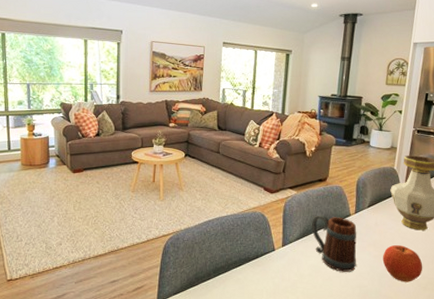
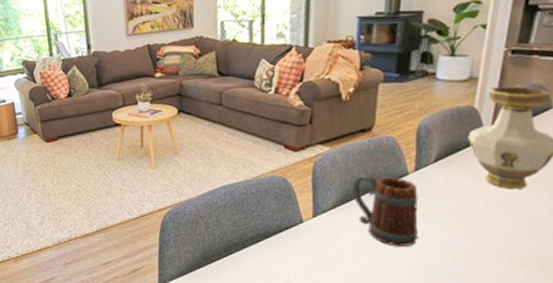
fruit: present [382,245,423,282] -> none [456,210,519,258]

